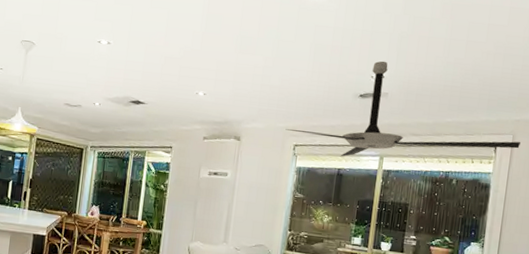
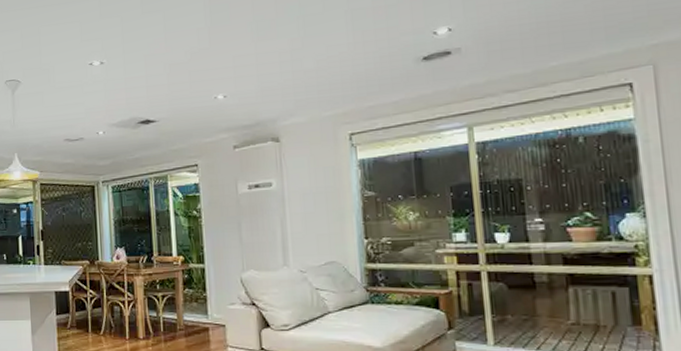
ceiling fan: present [285,61,521,157] -> none [334,10,667,138]

